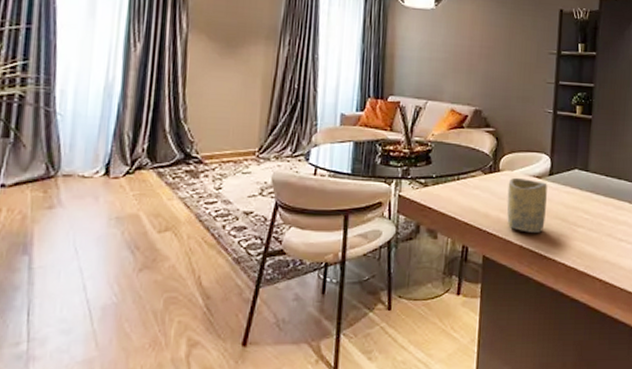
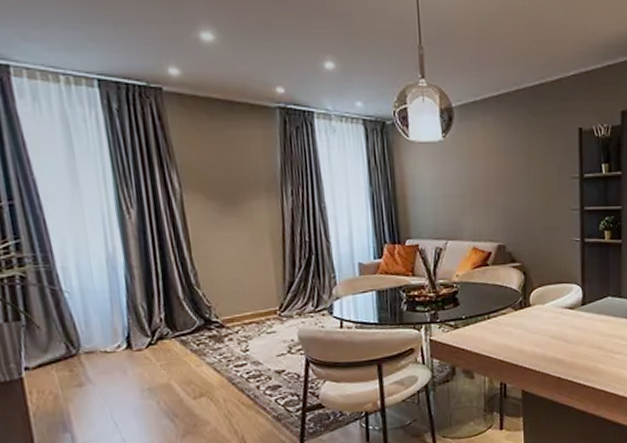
cup: present [506,177,548,233] -> none [540,310,581,364]

